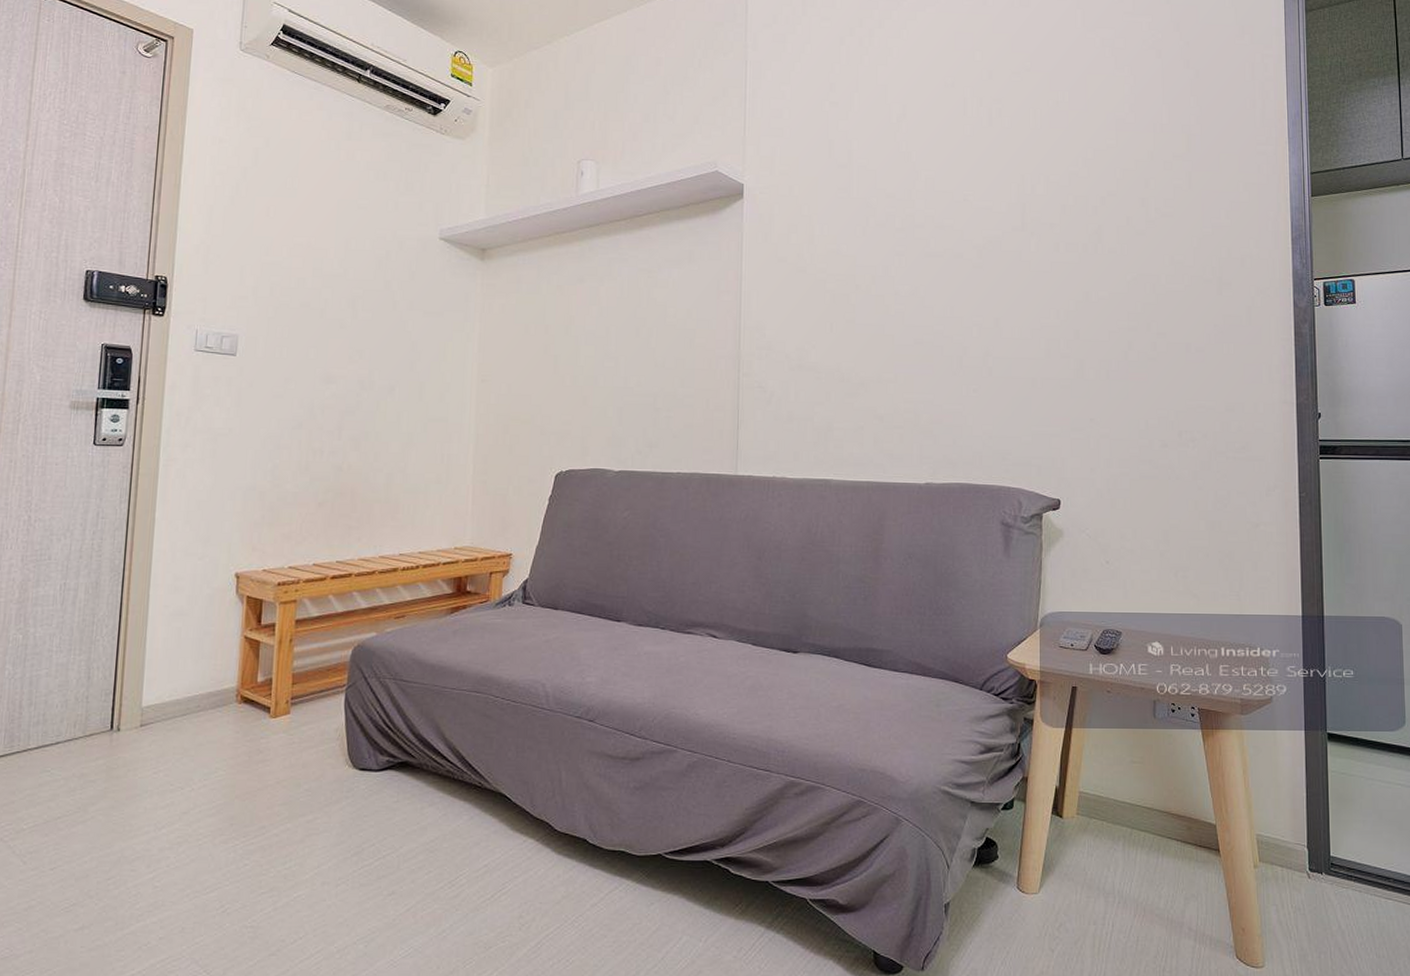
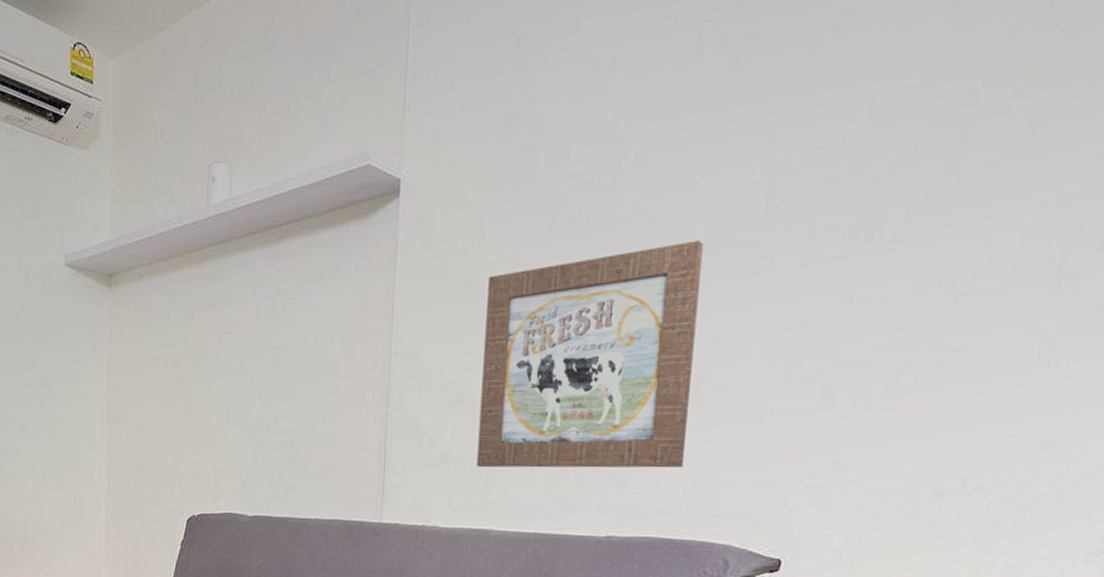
wall art: none [816,246,980,426] -> present [476,240,704,468]

